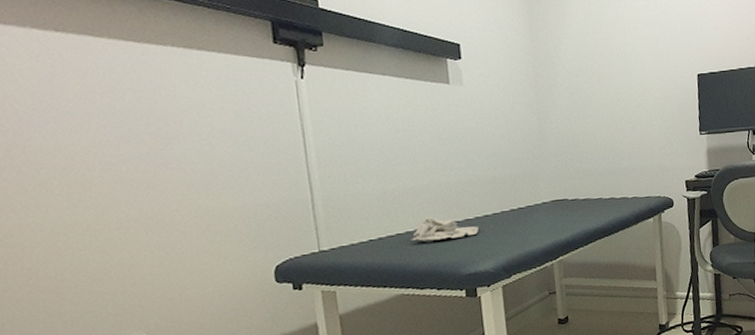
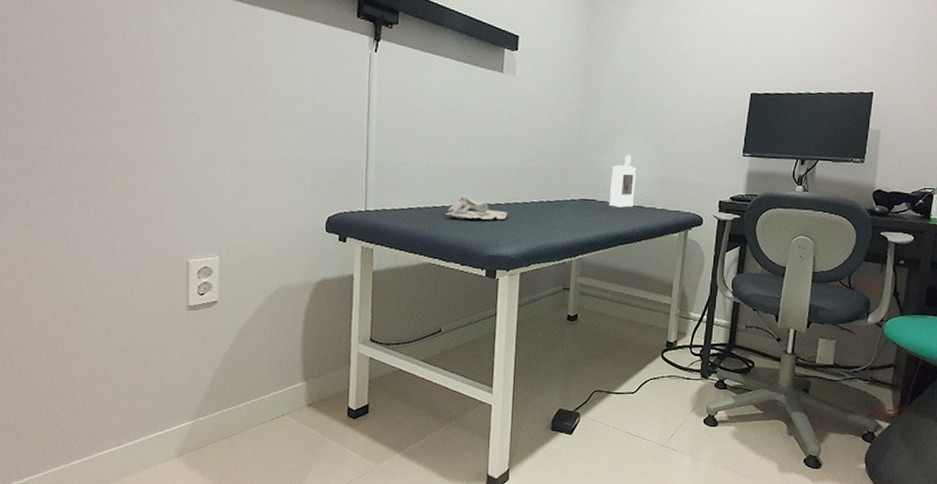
tissue box: none [578,149,605,203] -> present [609,154,637,208]

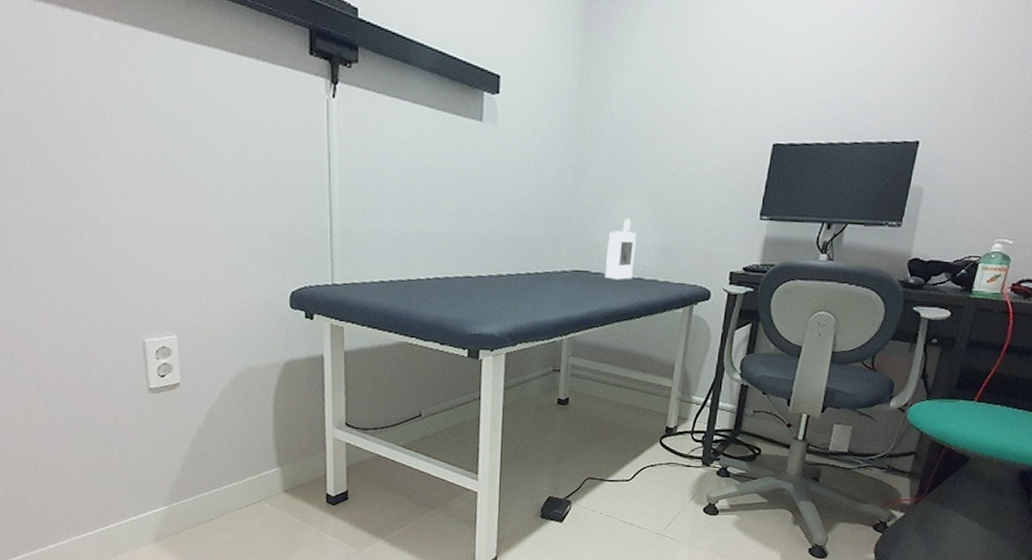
tissue: present [445,195,507,220] -> none [421,266,490,295]

